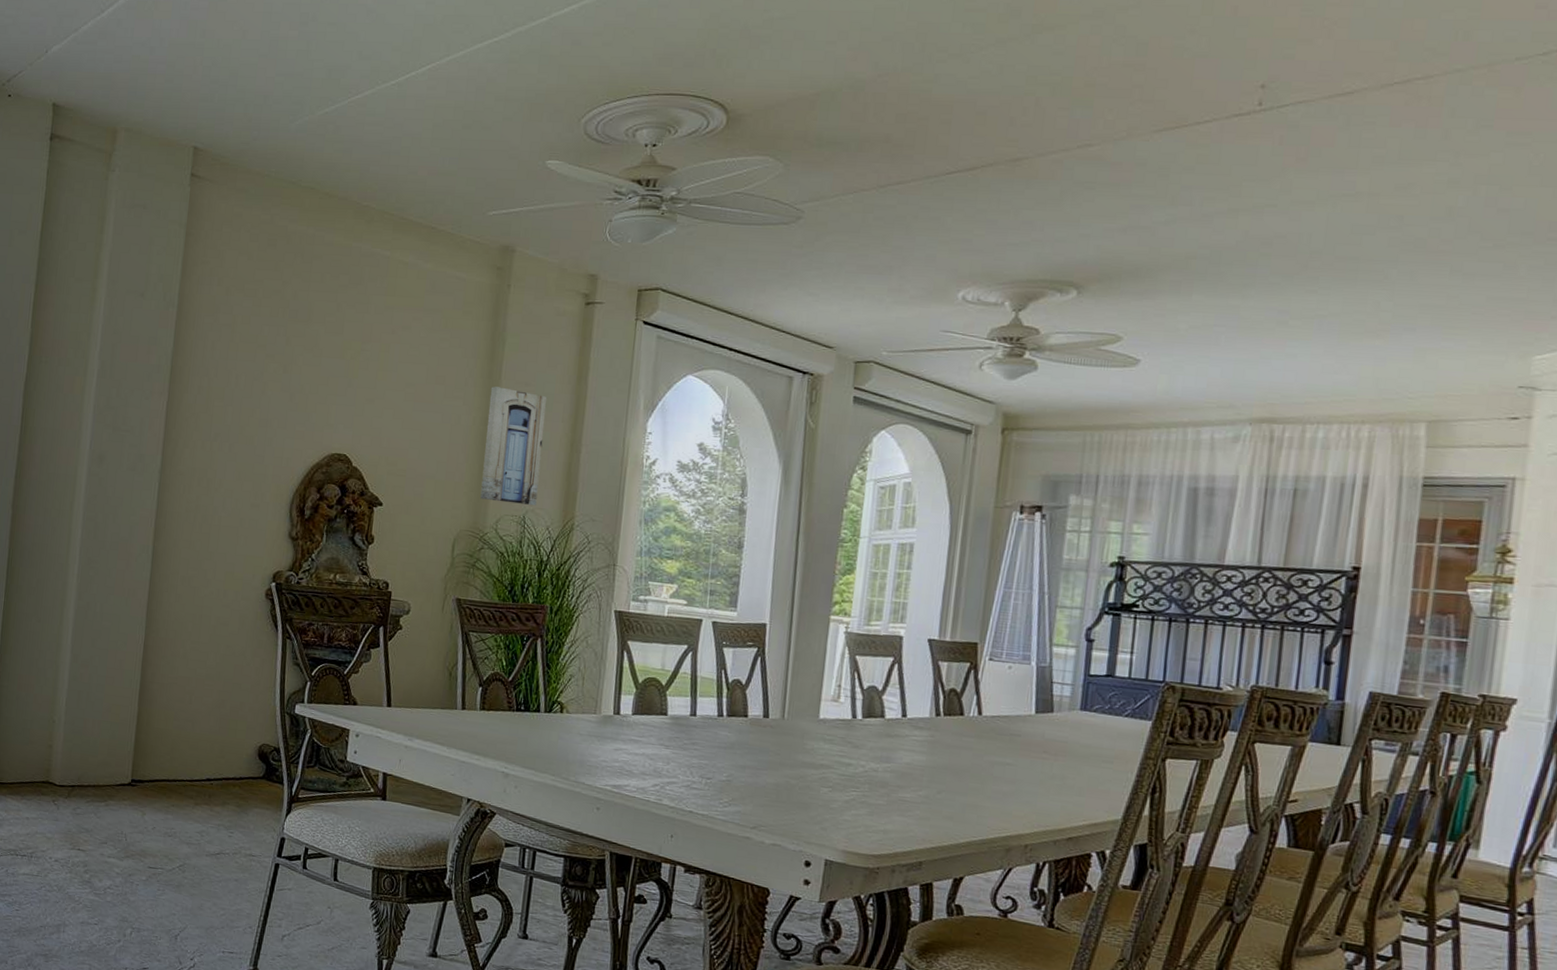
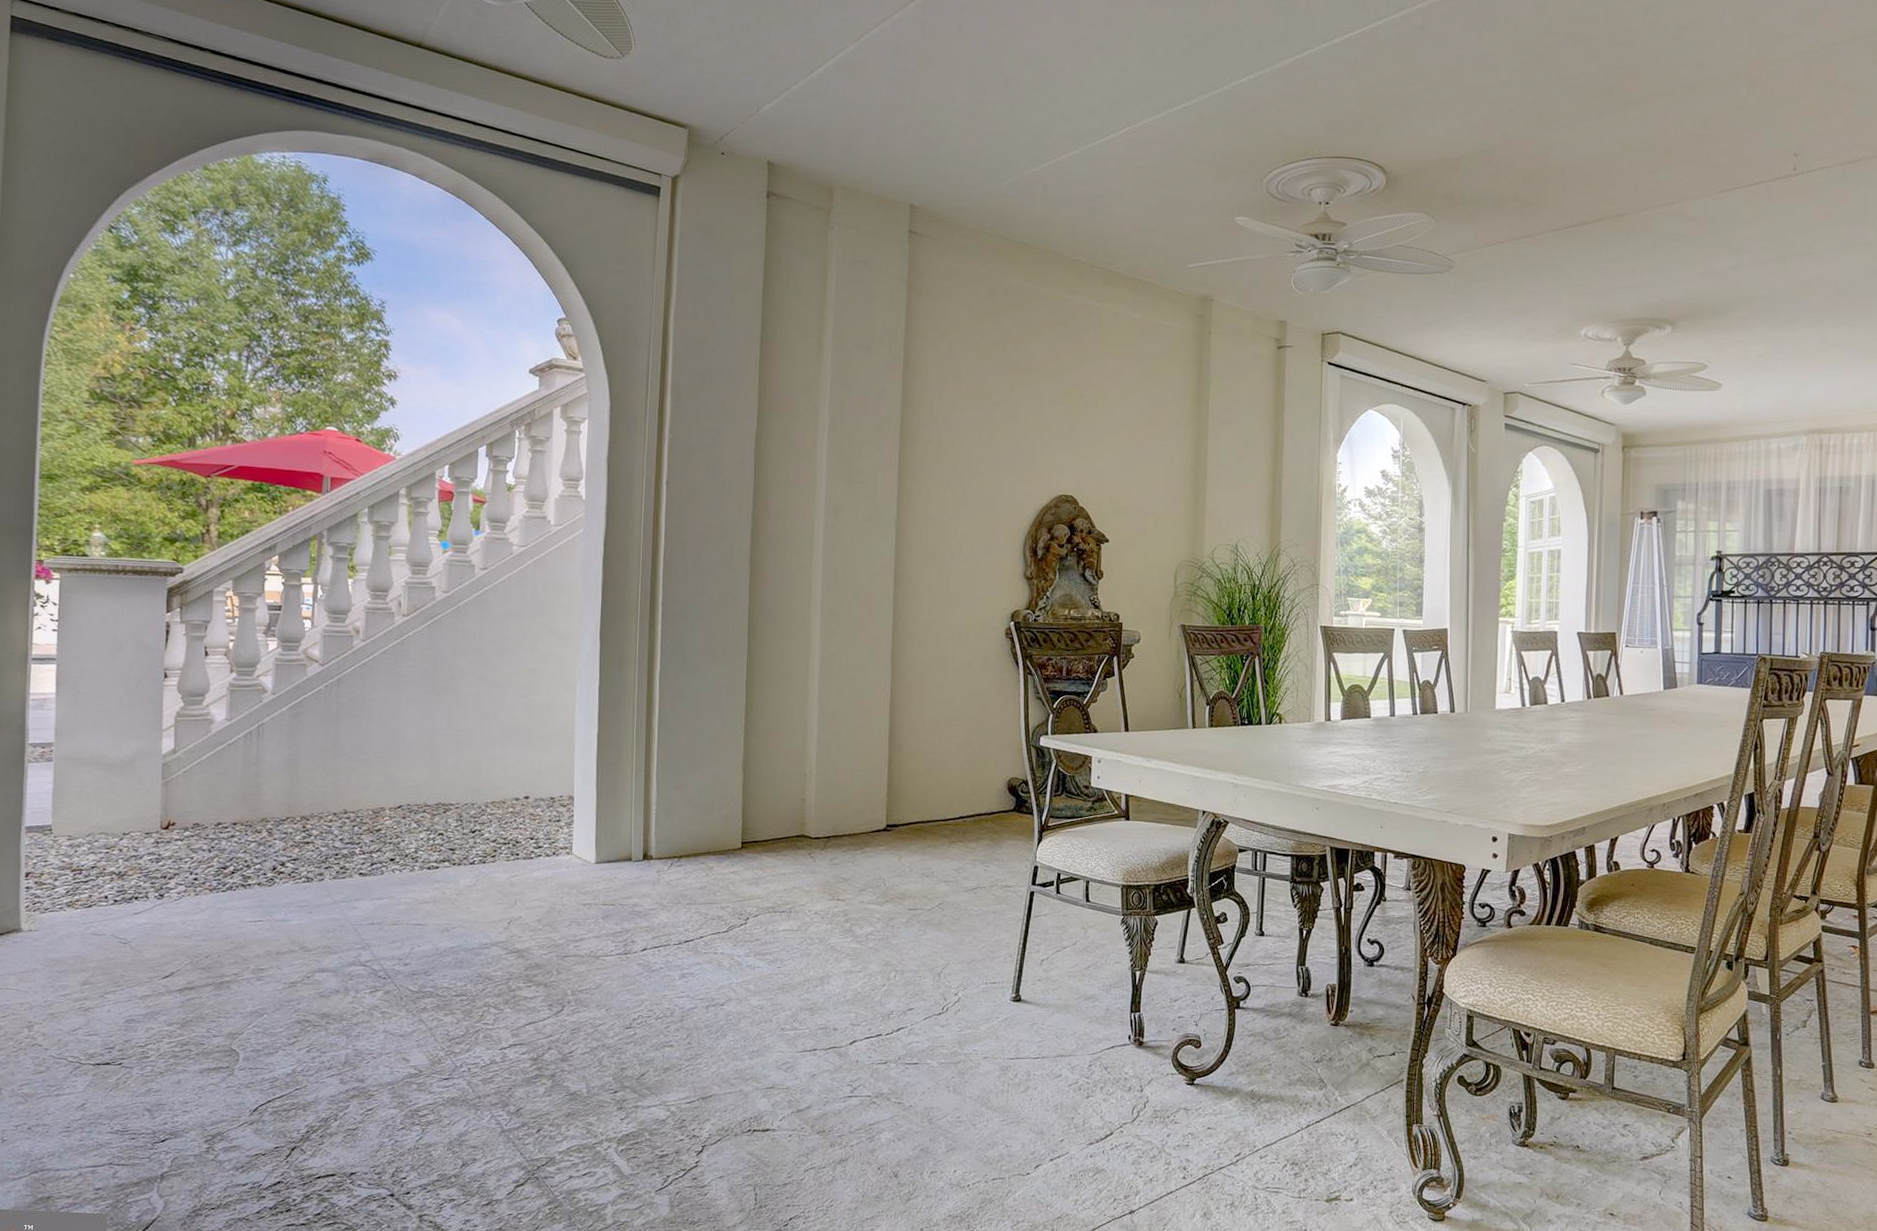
wall art: present [480,386,548,506] -> none [1197,426,1250,535]

